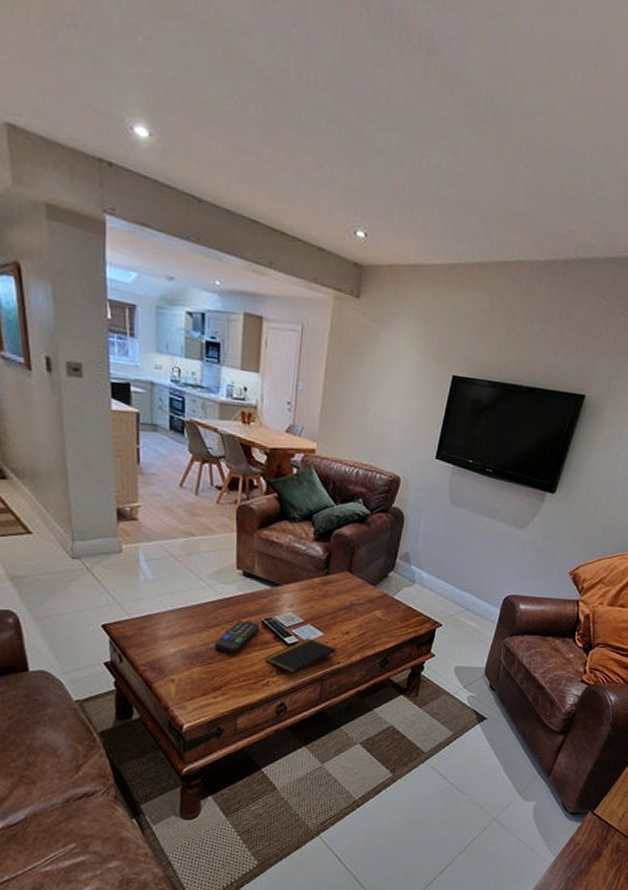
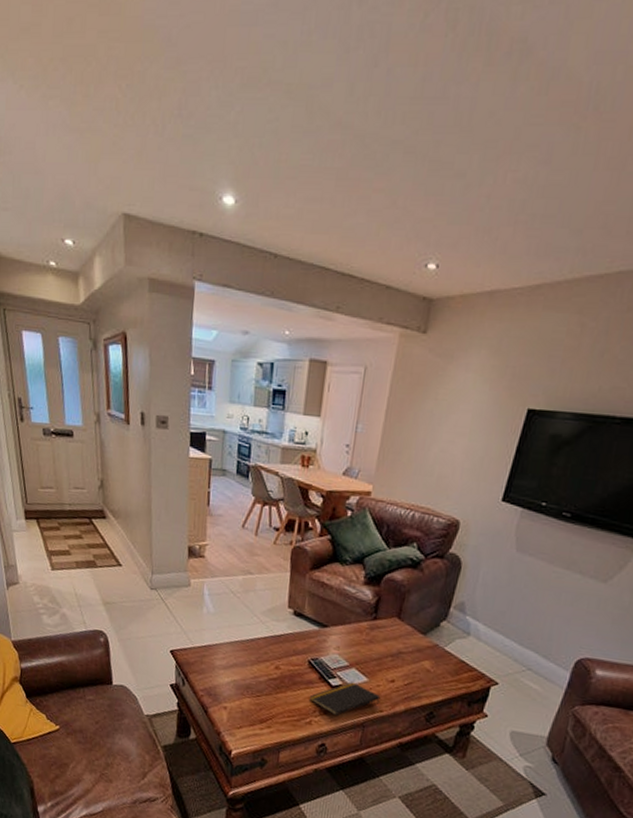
remote control: present [215,619,259,654] -> none [264,657,306,690]

